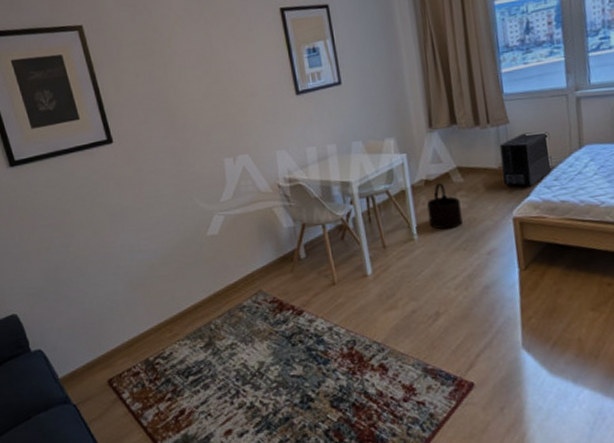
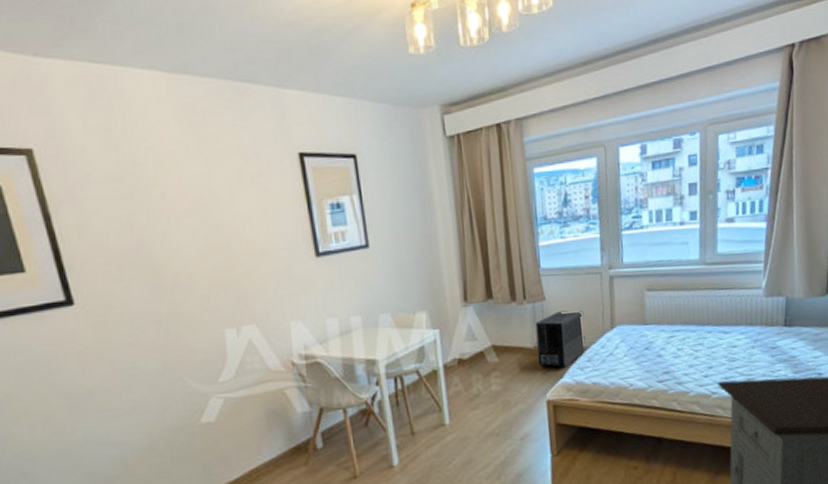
wooden bucket: present [427,182,463,230] -> none [460,361,496,414]

